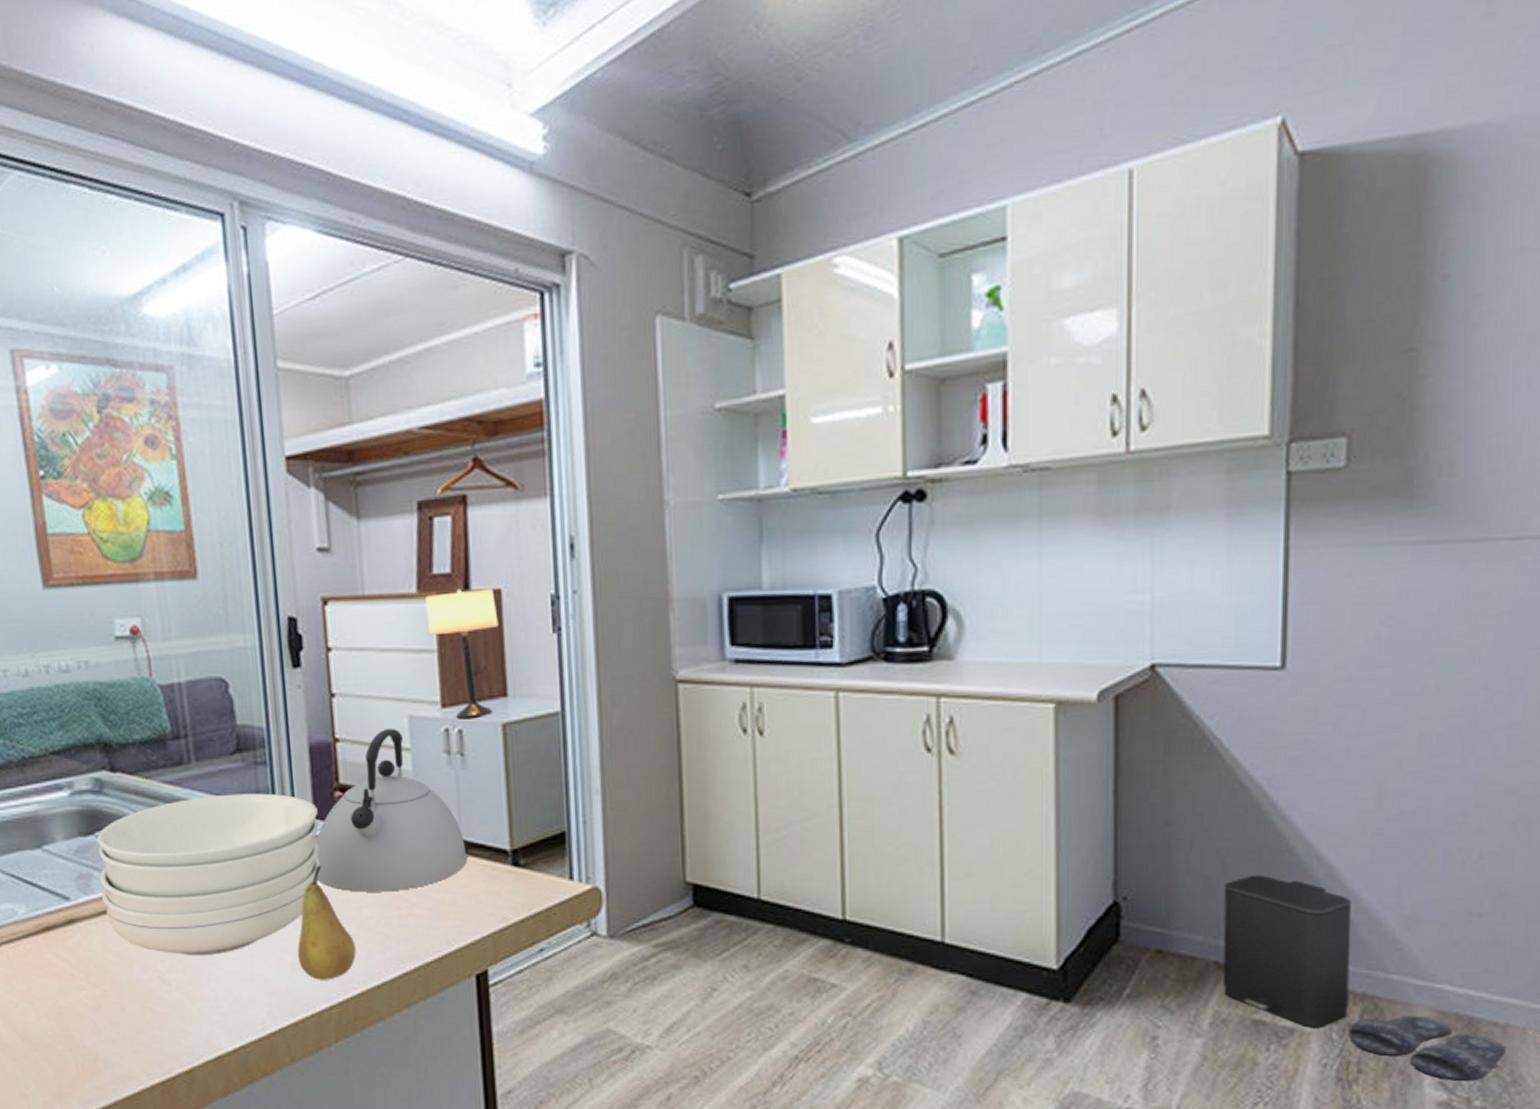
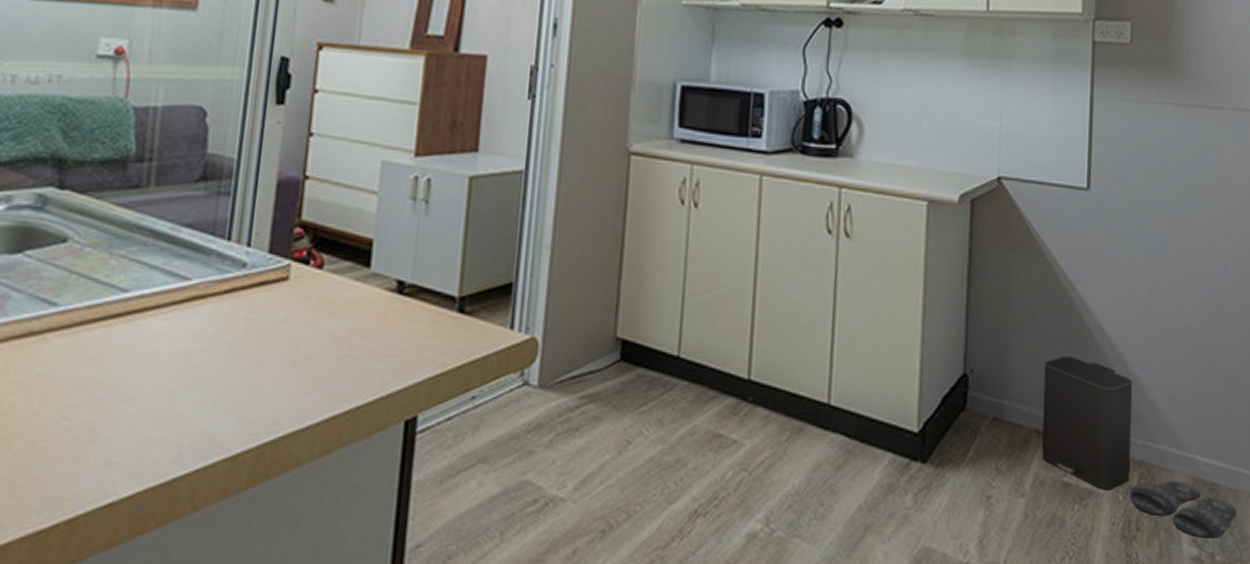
bowl: present [97,793,321,956] -> none [14,221,274,391]
fruit: present [297,865,356,980] -> none [222,300,287,422]
kettle: present [316,728,467,892] -> none [260,170,416,332]
table lamp: present [425,588,499,718] -> none [414,50,481,169]

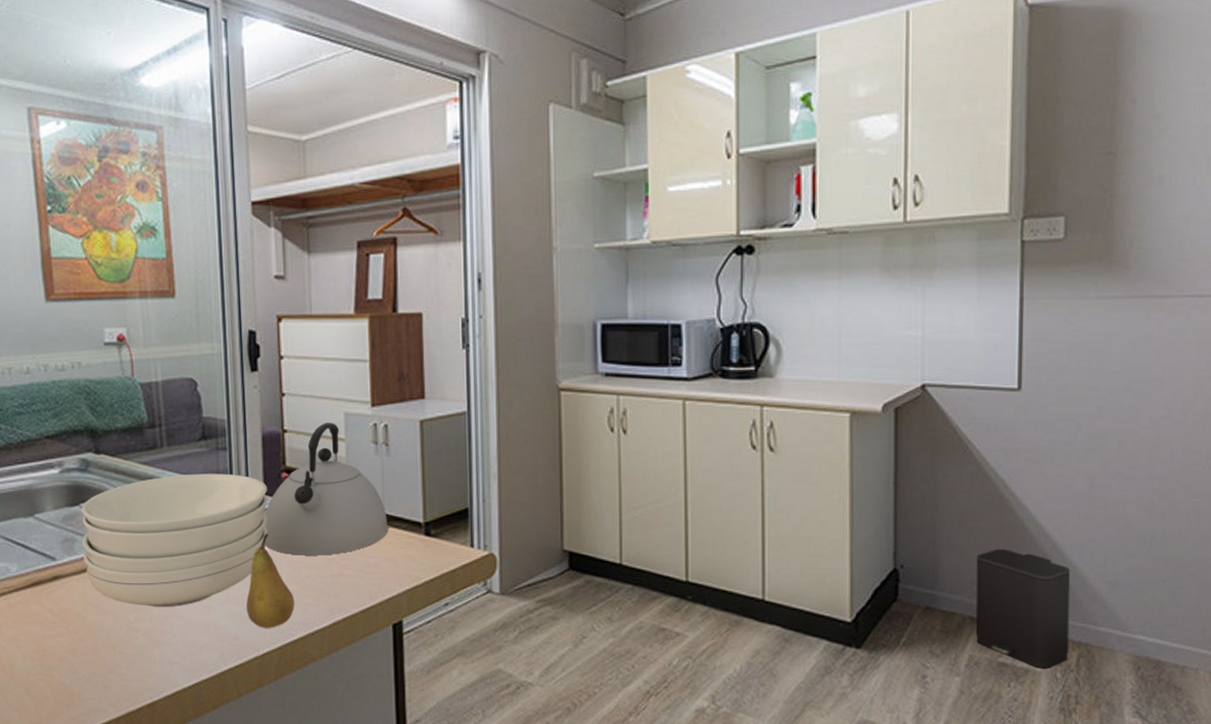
bowl: none [14,221,274,391] -> present [81,473,268,608]
fruit: none [222,300,287,422] -> present [246,533,295,628]
kettle: none [260,170,416,332] -> present [264,422,389,556]
slippers: present [1130,480,1237,538] -> none [1068,659,1184,710]

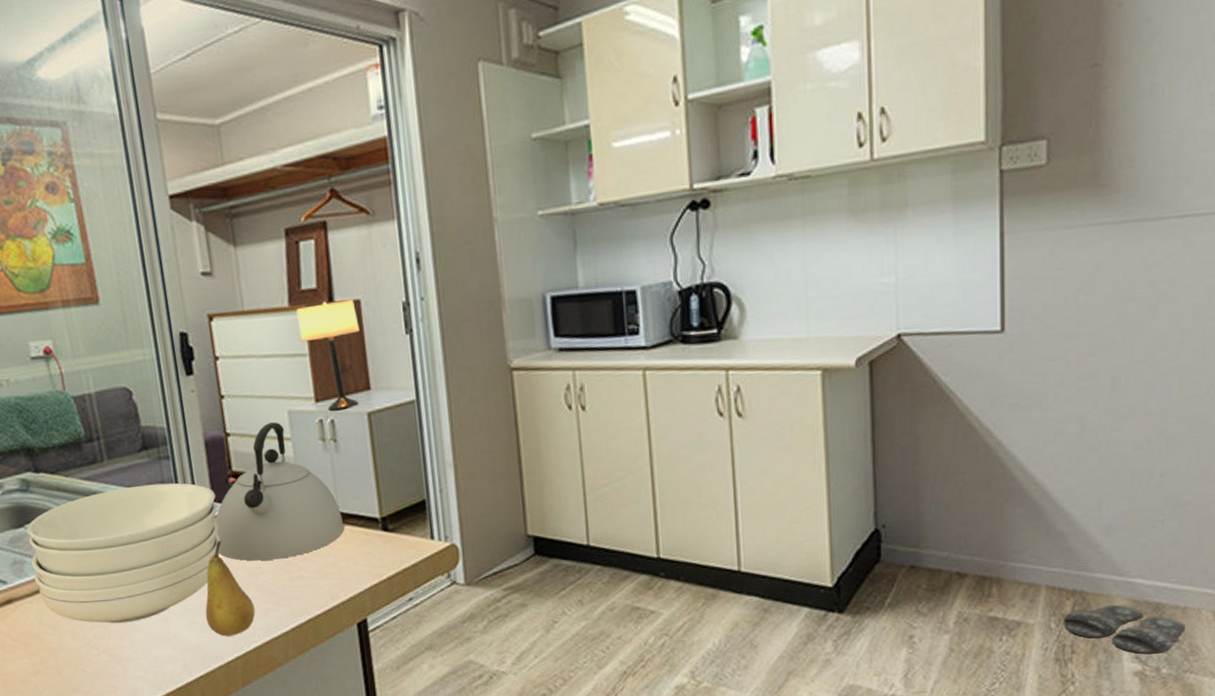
table lamp: none [361,311,419,415] -> present [296,299,360,410]
pedal bin: present [975,548,1071,669] -> none [962,500,1063,620]
slippers: none [1068,659,1184,710] -> present [1063,604,1186,654]

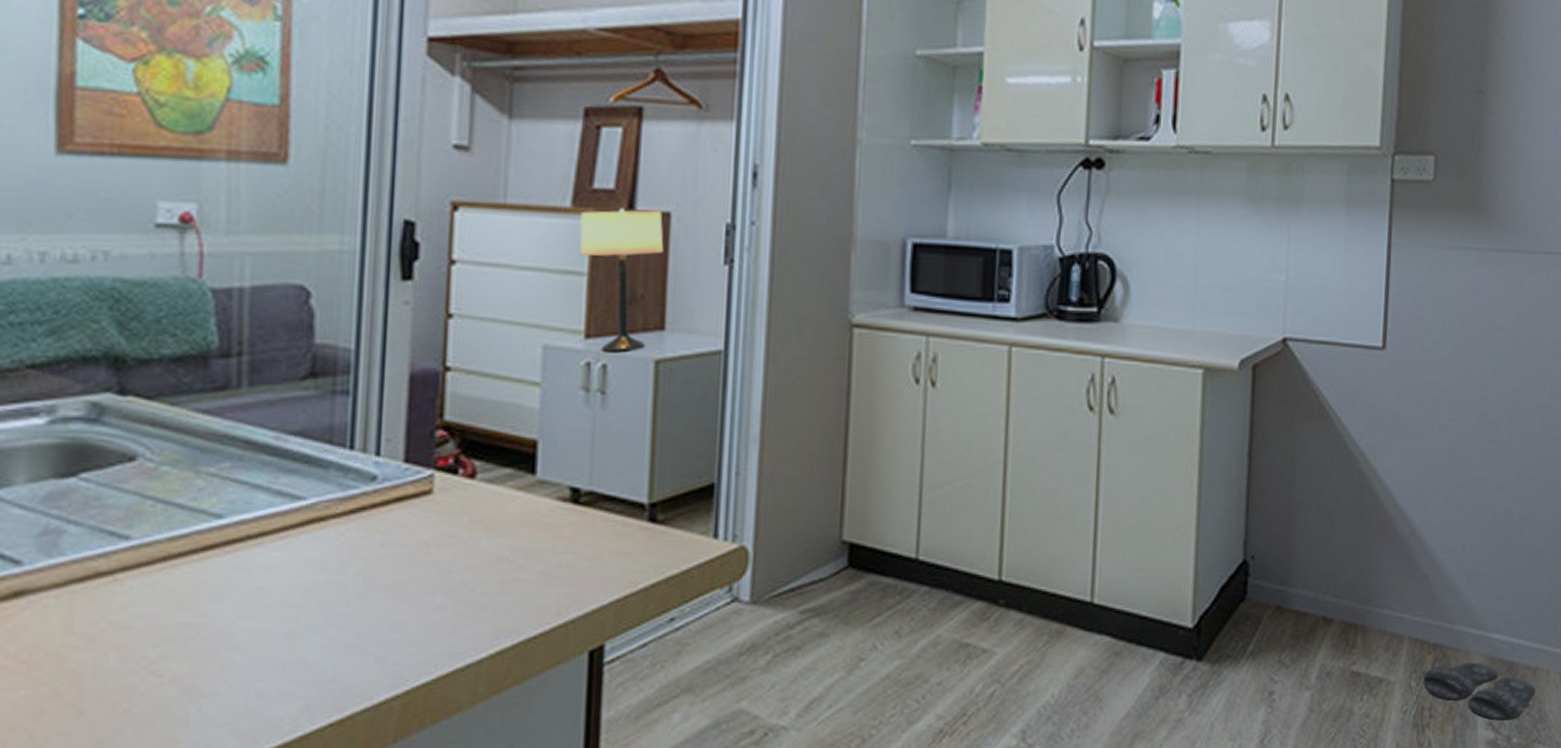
bowl: present [27,482,221,624] -> none [73,429,410,637]
fruit: present [205,540,256,637] -> none [356,519,438,664]
kettle: present [215,421,345,561] -> none [398,357,595,553]

